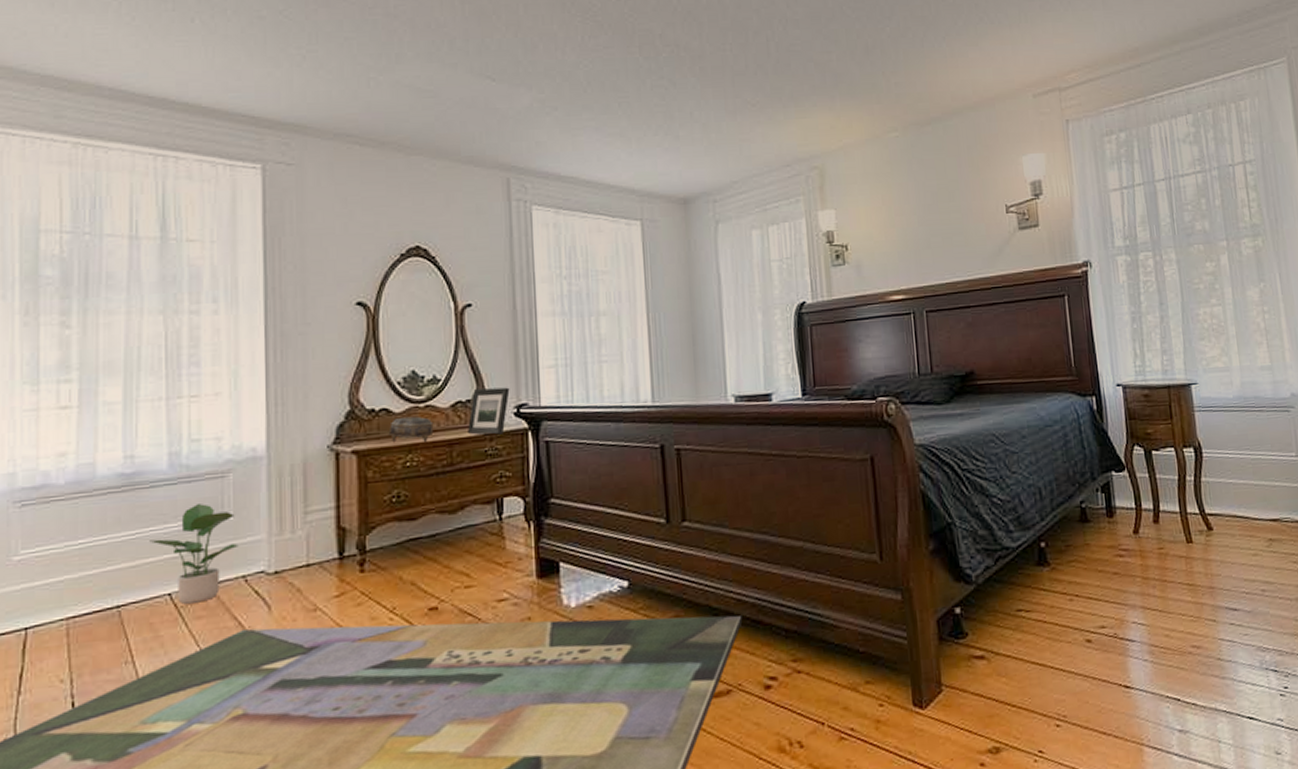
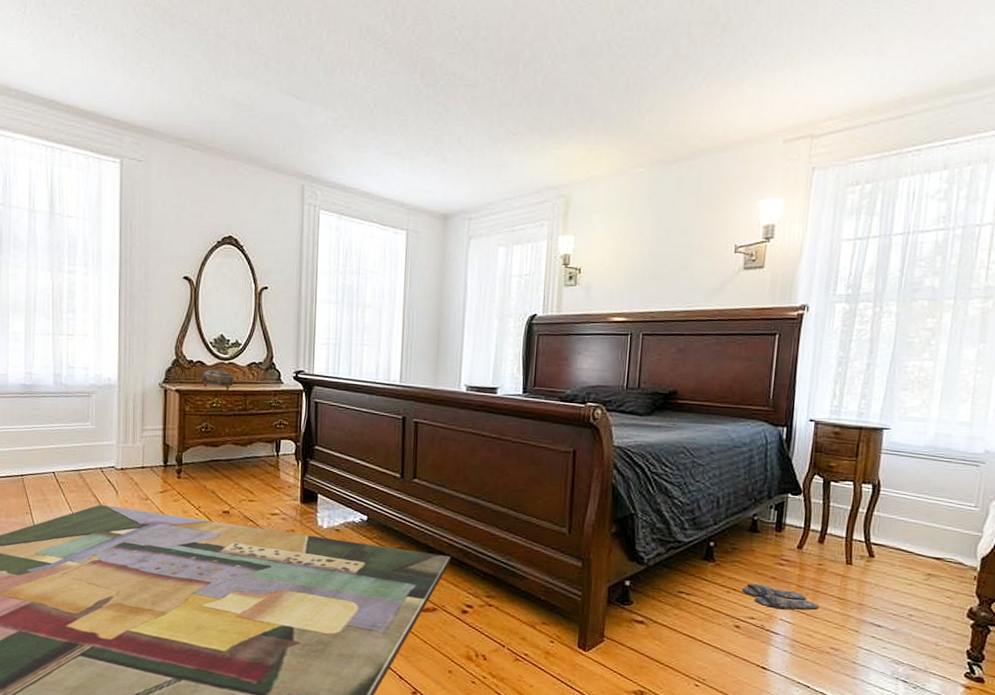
potted plant: present [149,504,238,604] -> none [41,413,98,481]
picture frame: present [468,387,510,435] -> none [259,355,292,392]
slippers: none [1085,583,1171,611] -> present [742,583,820,610]

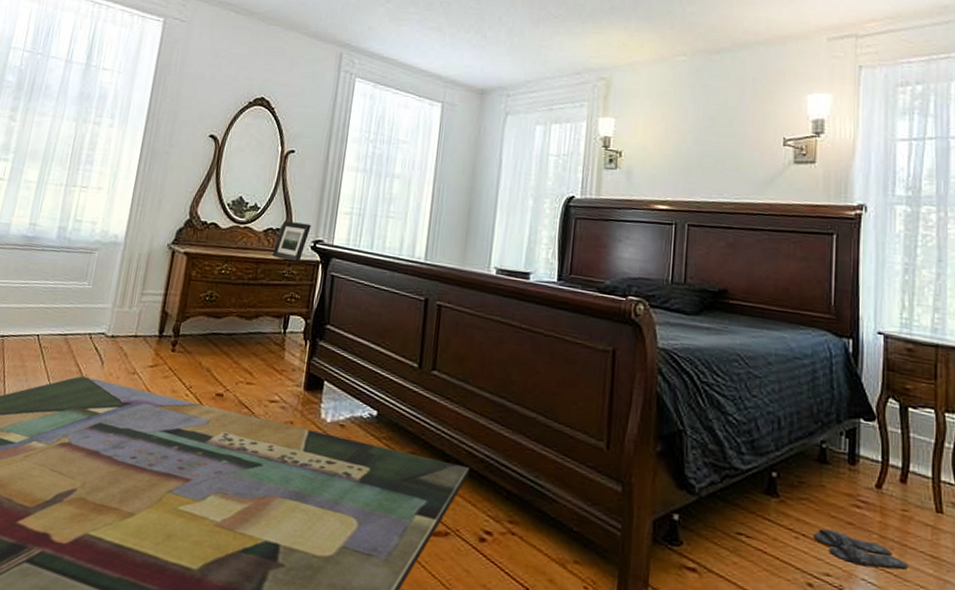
jewelry box: present [201,369,234,390] -> none [213,232,248,257]
picture frame: none [259,355,292,392] -> present [273,221,311,263]

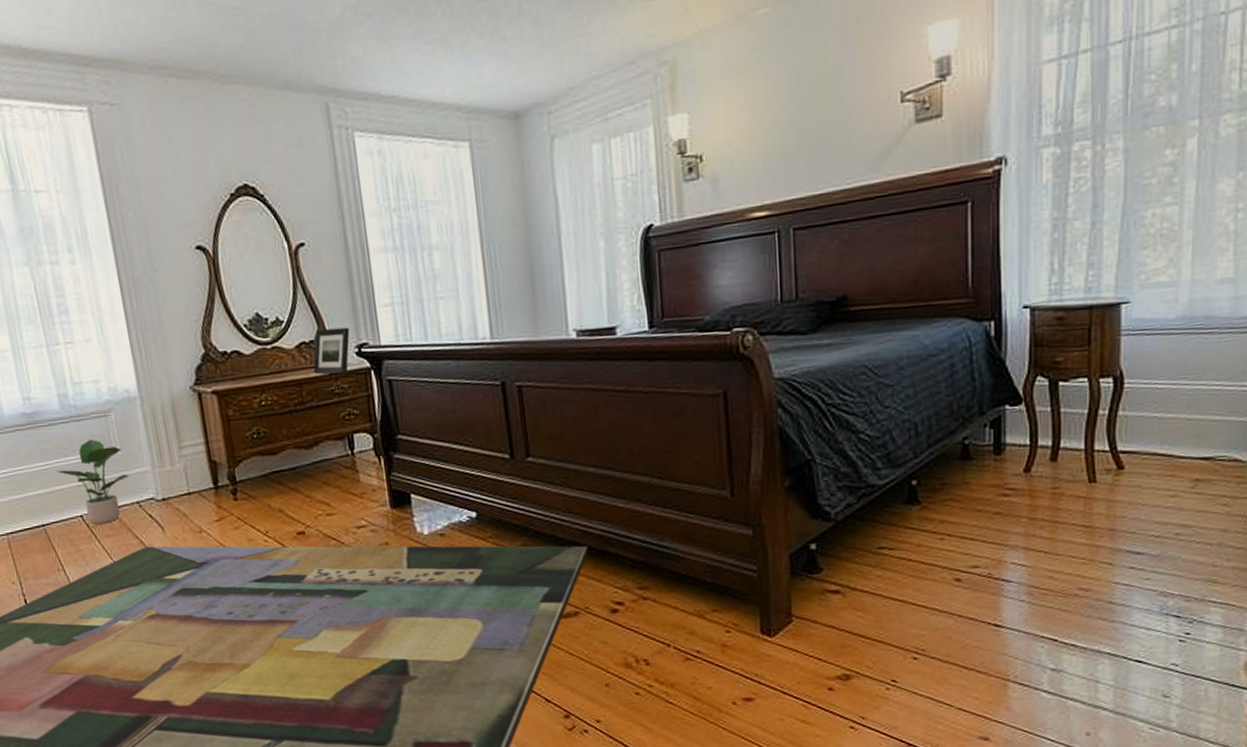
potted plant: none [33,270,93,347] -> present [57,439,129,524]
slippers: present [813,528,909,570] -> none [959,523,1060,551]

